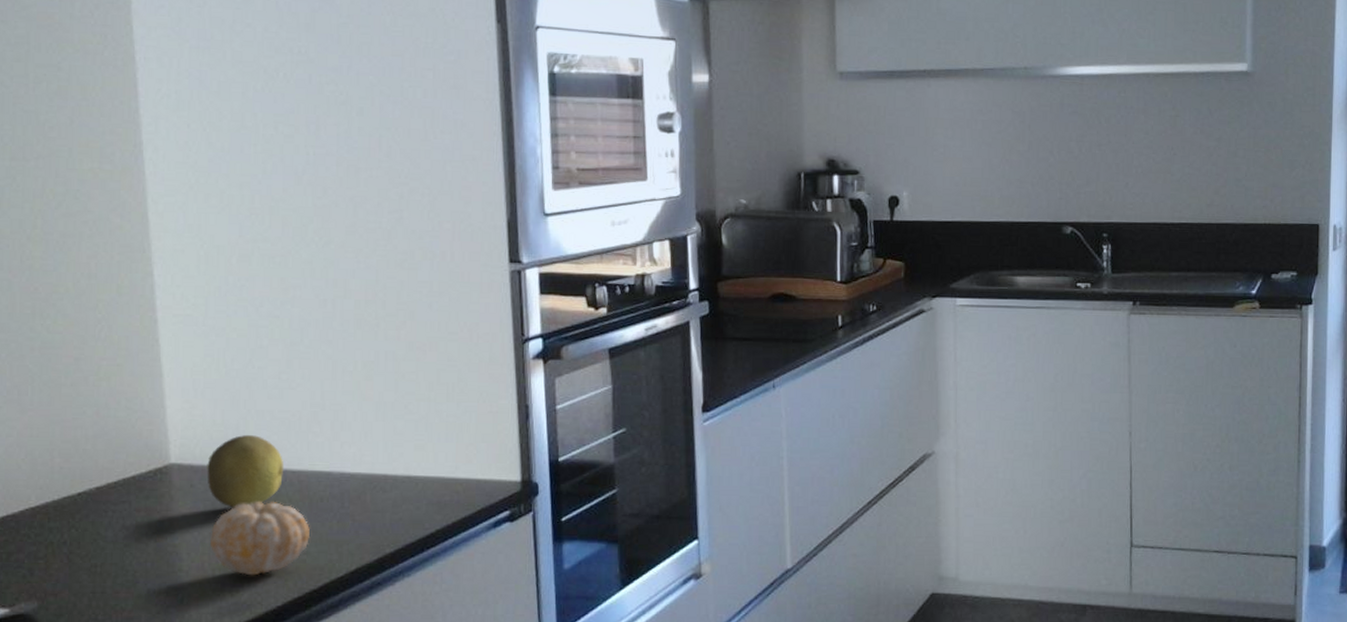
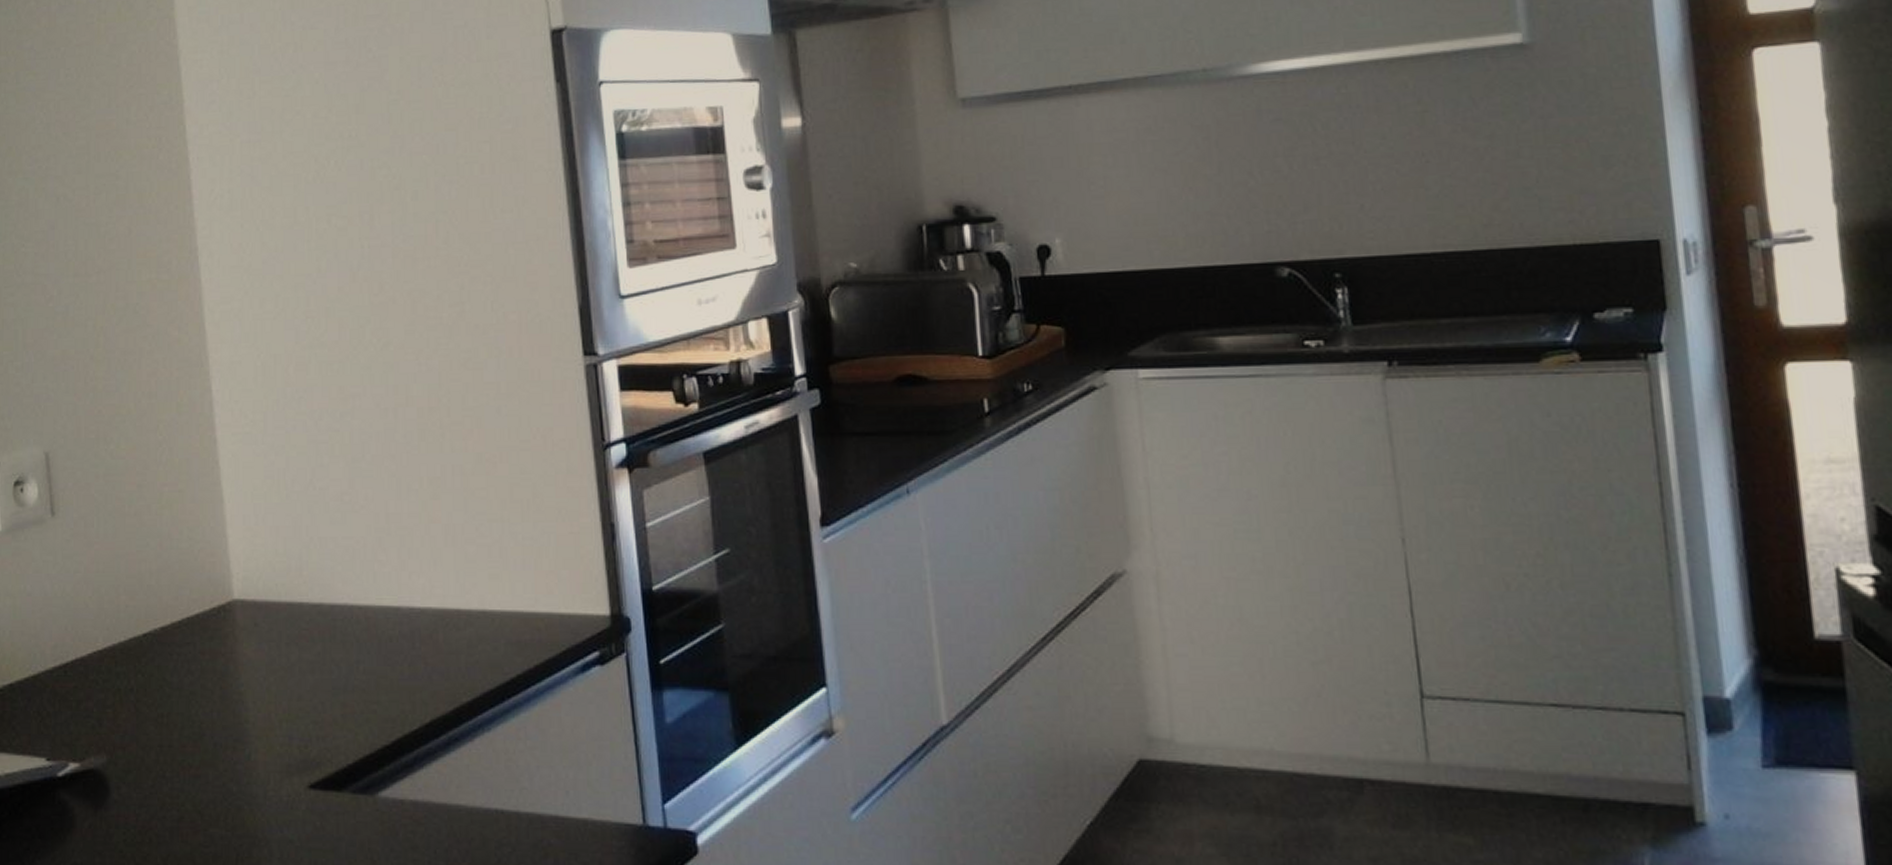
fruit: present [207,435,284,508] -> none [270,566,350,650]
fruit: present [210,501,310,576] -> none [276,641,379,729]

